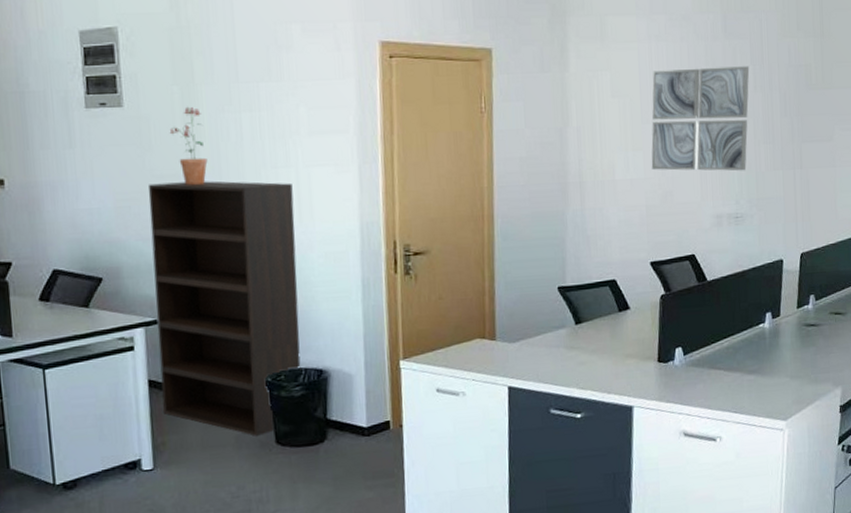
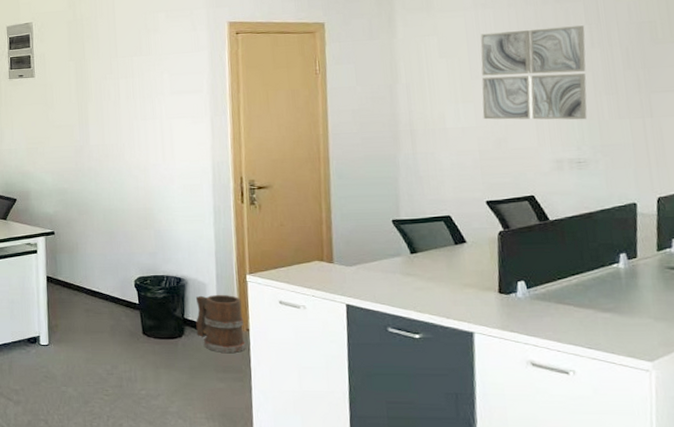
bookshelf: present [148,181,301,436] -> none [50,129,163,327]
potted plant: present [169,106,208,185] -> none [66,75,94,132]
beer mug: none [340,386,399,456] -> present [195,294,246,353]

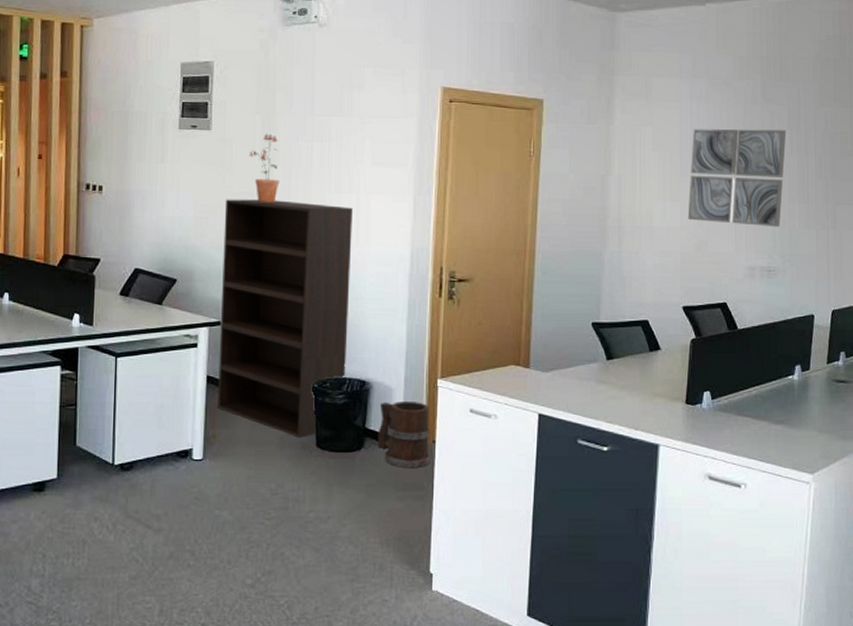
bookshelf: none [50,129,163,327] -> present [218,199,353,438]
potted plant: none [66,75,94,132] -> present [249,133,280,203]

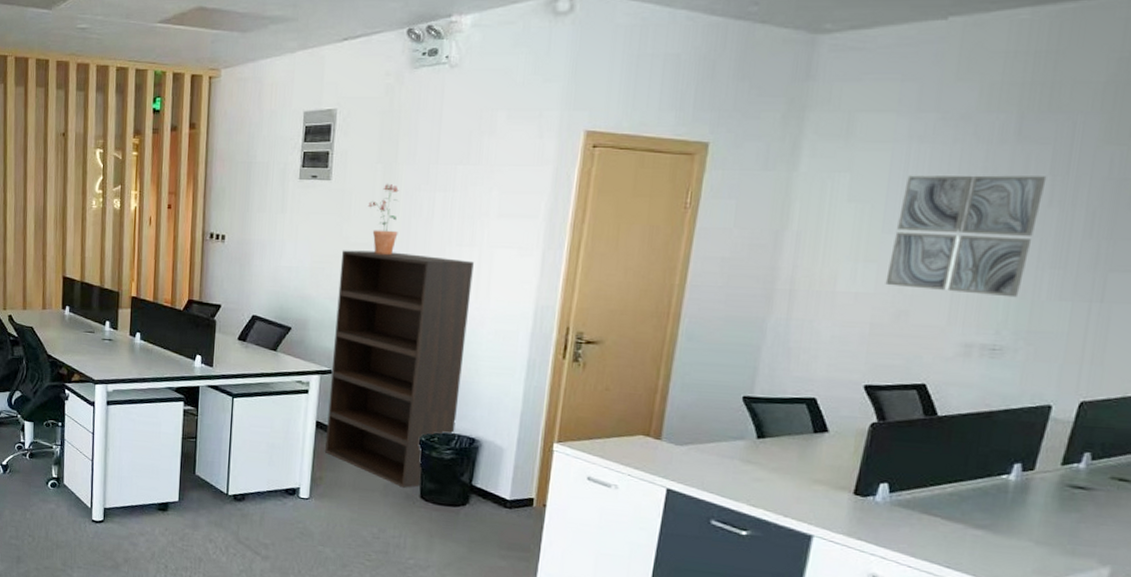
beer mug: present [377,400,430,467] -> none [483,461,542,530]

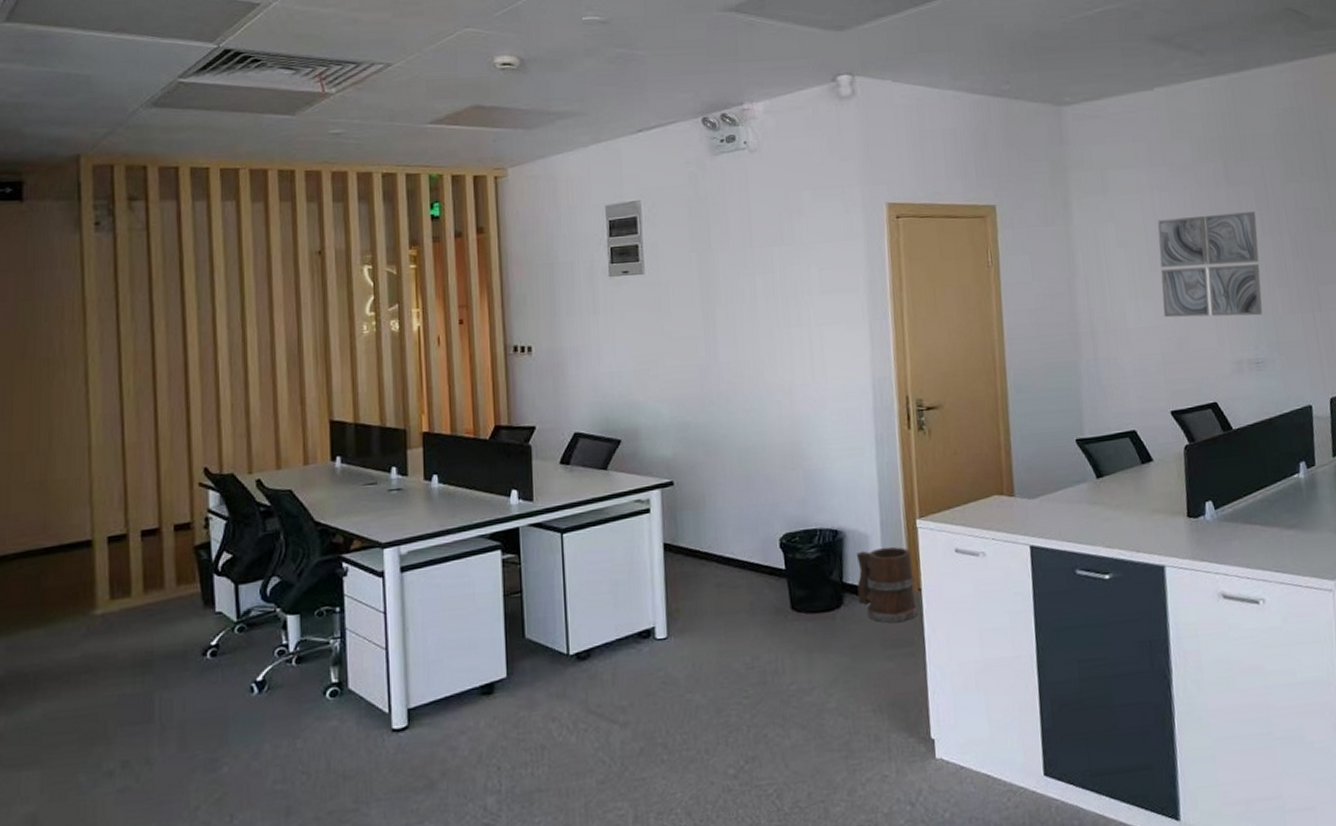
bookshelf: present [325,250,474,488] -> none [666,341,816,602]
potted plant: present [368,183,399,255] -> none [687,271,723,346]
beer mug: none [483,461,542,530] -> present [856,547,918,623]

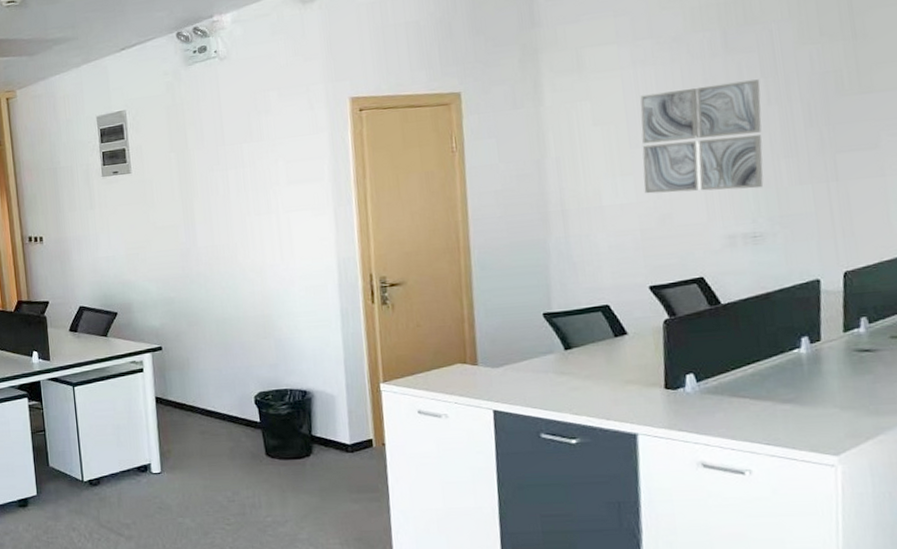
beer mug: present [856,547,918,623] -> none [323,406,382,471]

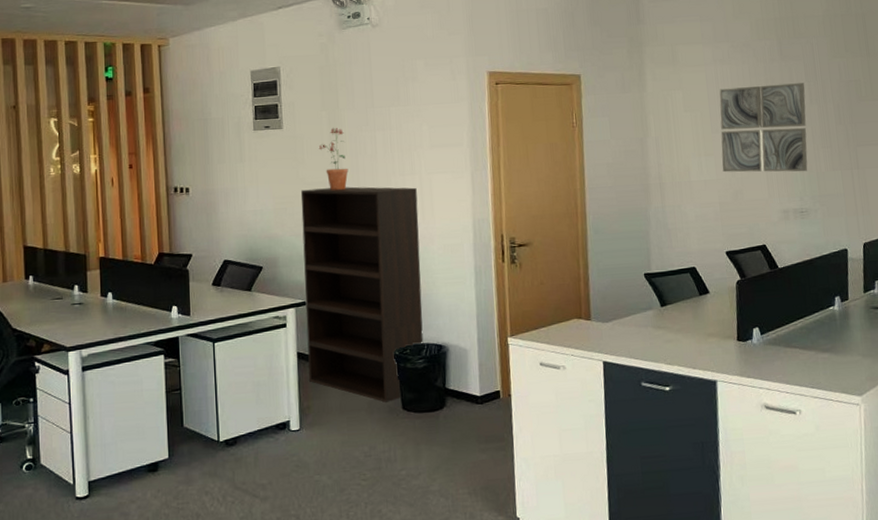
bookshelf: none [152,227,287,448] -> present [300,186,424,402]
potted plant: none [168,168,201,234] -> present [318,127,349,190]

